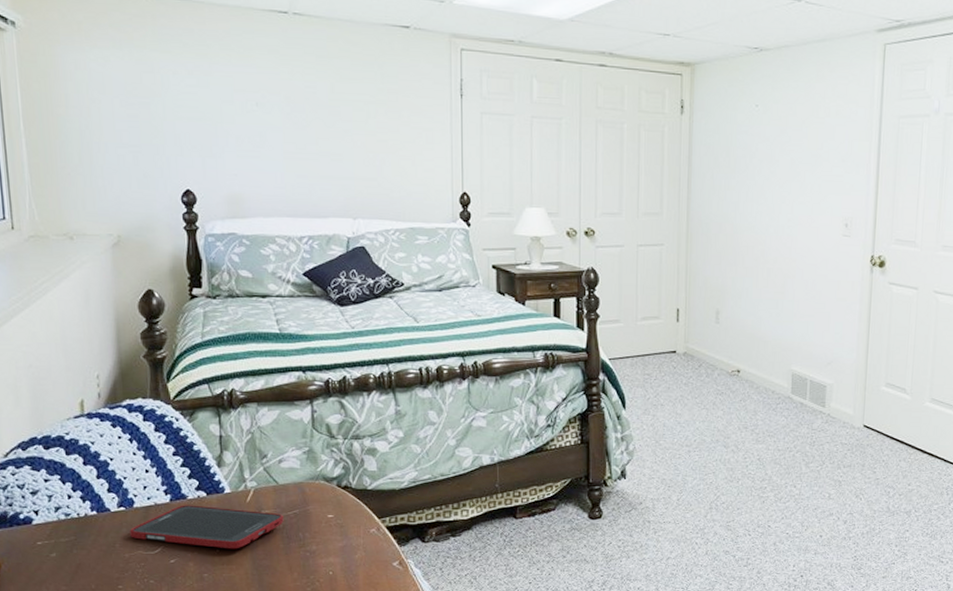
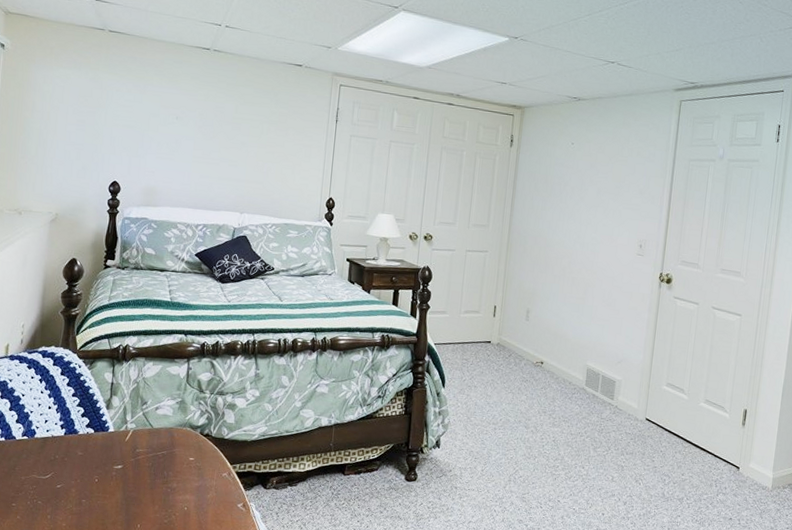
cell phone: present [129,505,284,549] -> none [27,438,154,481]

